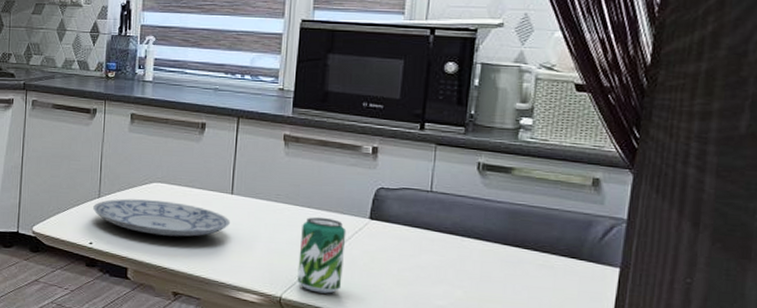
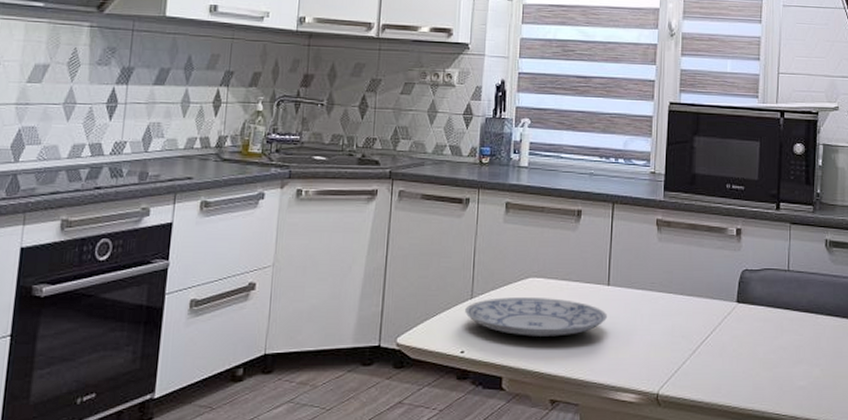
beverage can: present [297,216,347,294] -> none [673,303,717,385]

